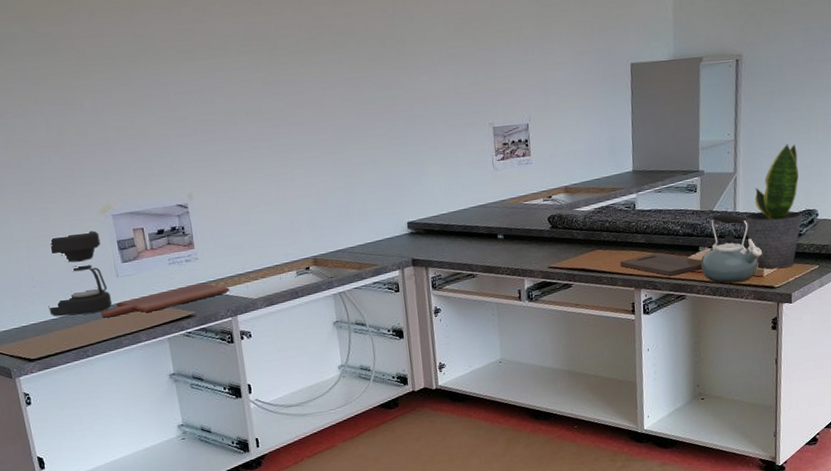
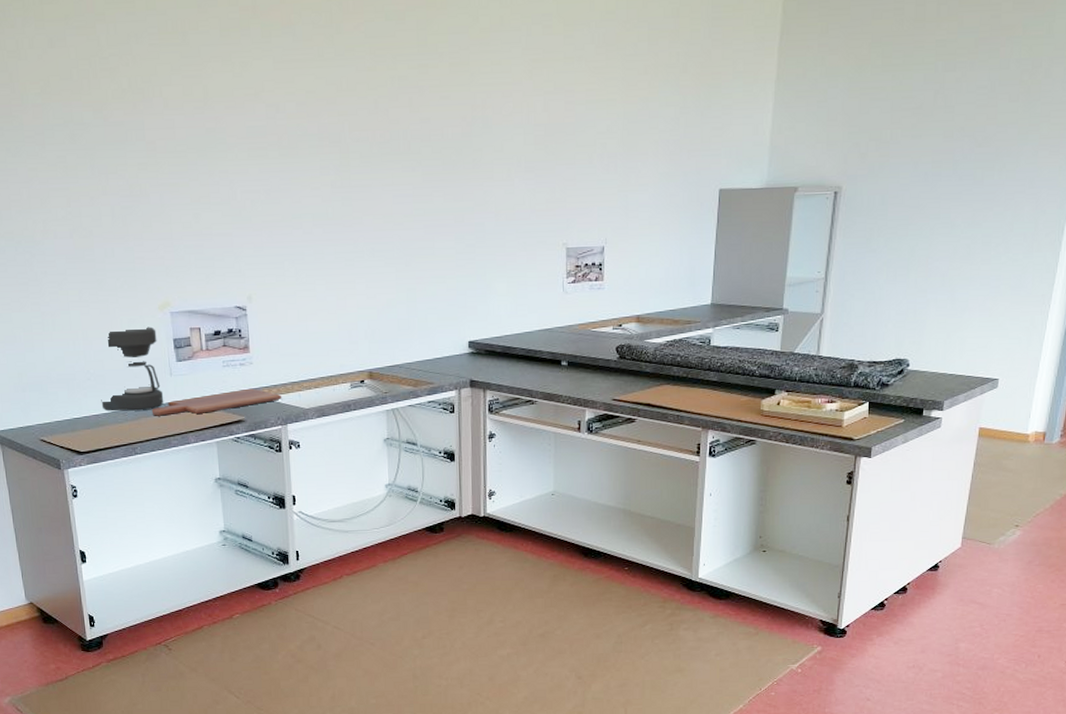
cutting board: present [620,252,703,276] -> none [689,393,777,419]
kettle: present [701,214,762,283] -> none [776,356,843,432]
potted plant: present [744,144,803,269] -> none [827,286,893,420]

